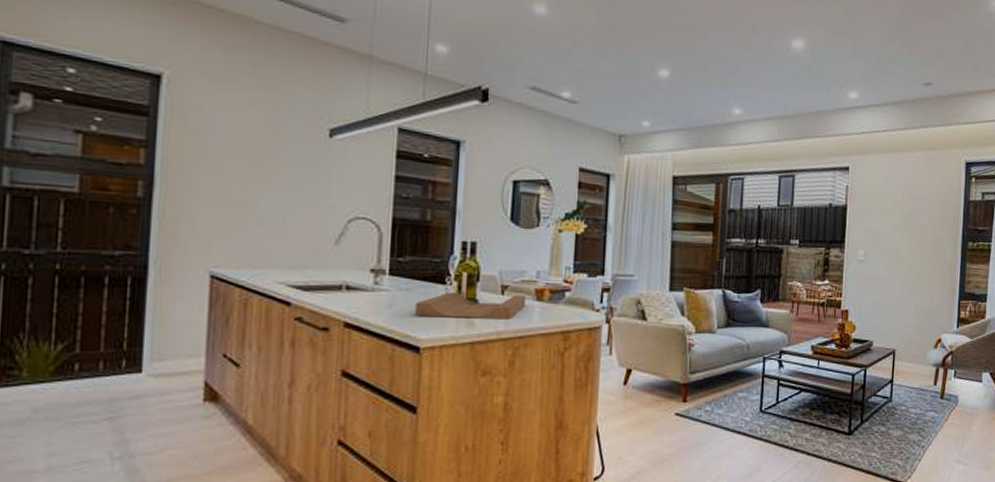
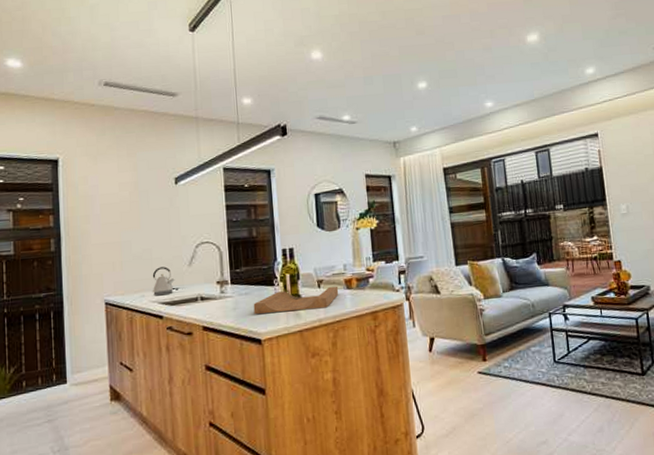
kettle: none [279,240,314,277] -> present [152,266,175,296]

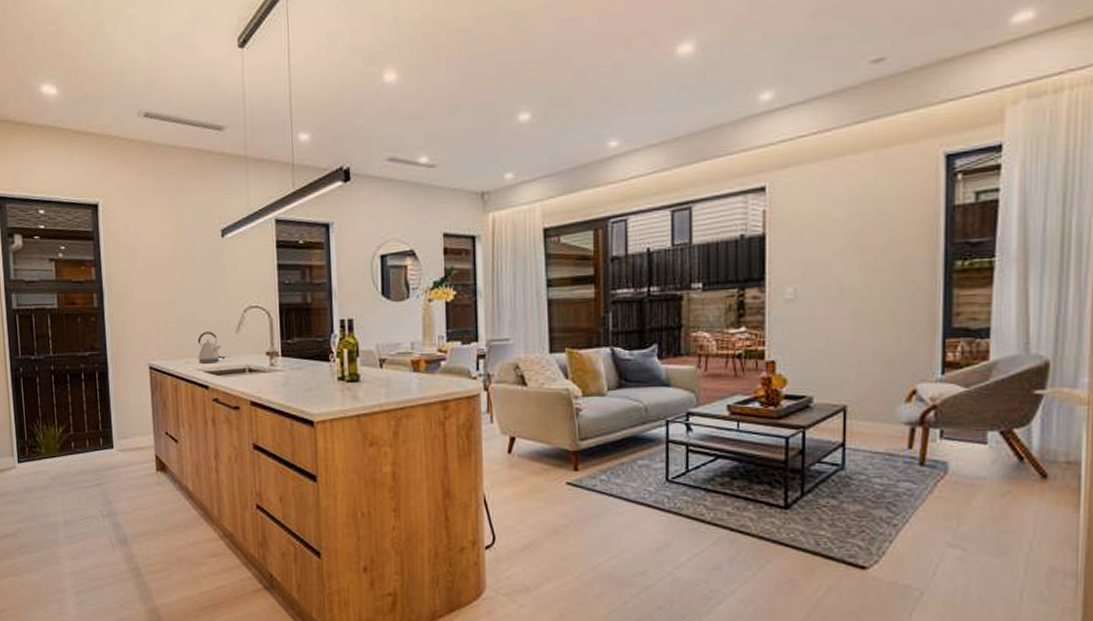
cutting board: present [253,286,339,315] -> none [306,367,404,393]

